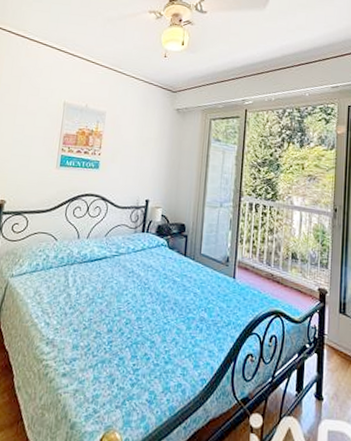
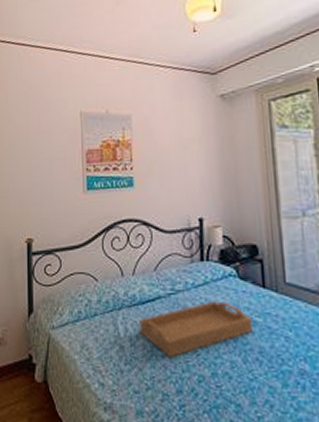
serving tray: none [85,263,174,305] -> present [139,301,254,358]

